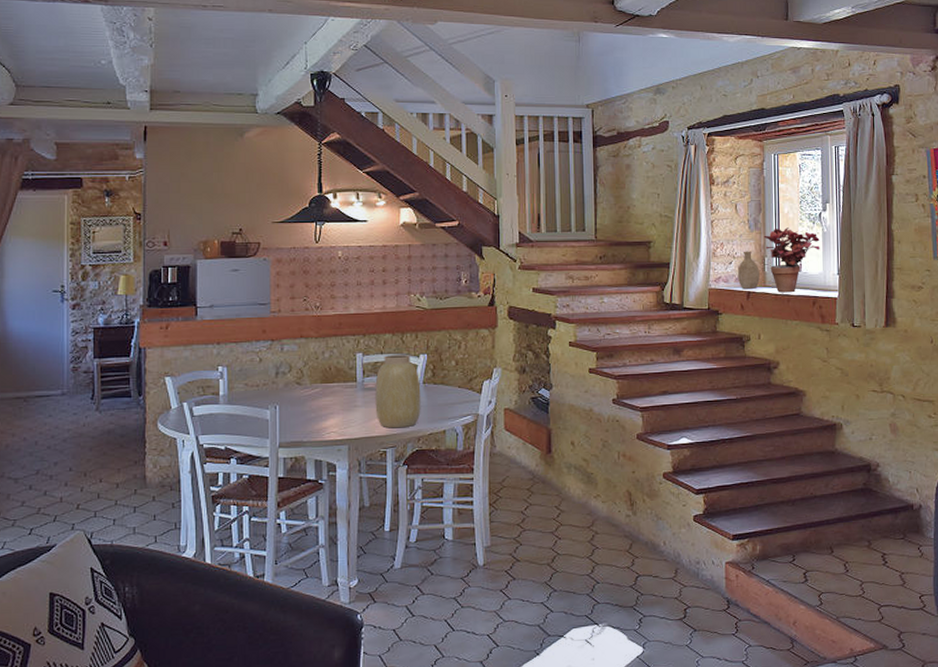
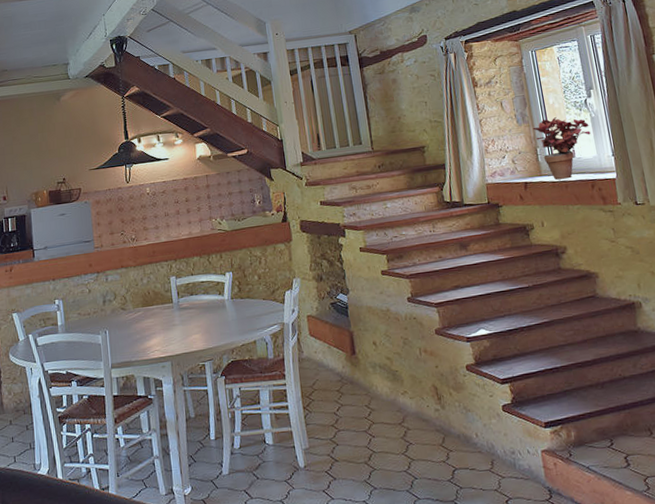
vase: present [375,354,421,429] -> none [189,273,232,343]
decorative vase: present [738,251,760,290] -> none [512,143,535,181]

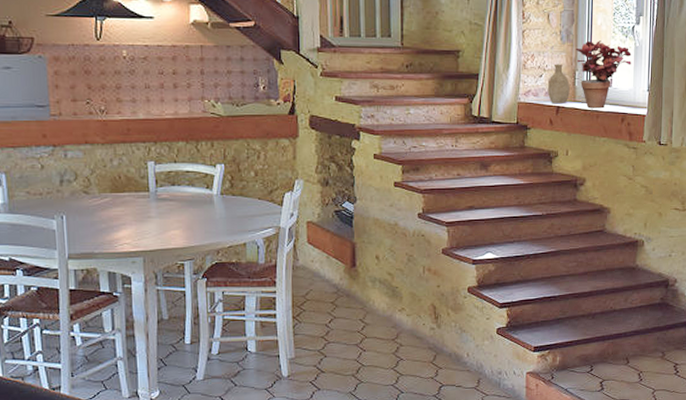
decorative vase: none [512,143,535,181] -> present [548,64,570,104]

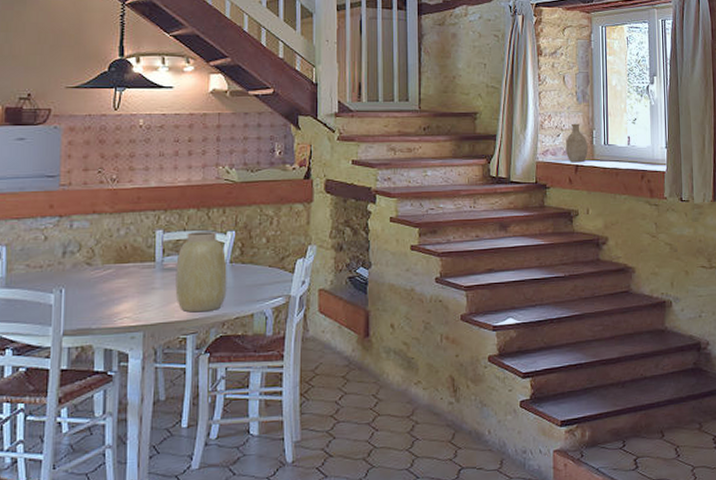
vase: none [169,163,220,241] -> present [175,231,227,313]
potted plant: present [575,40,632,109] -> none [591,100,648,166]

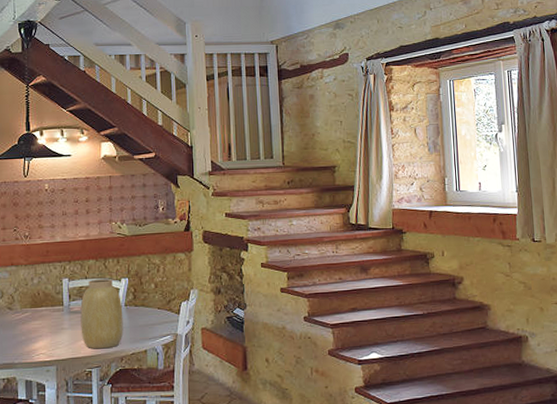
decorative vase: present [566,123,588,163] -> none [420,172,441,209]

